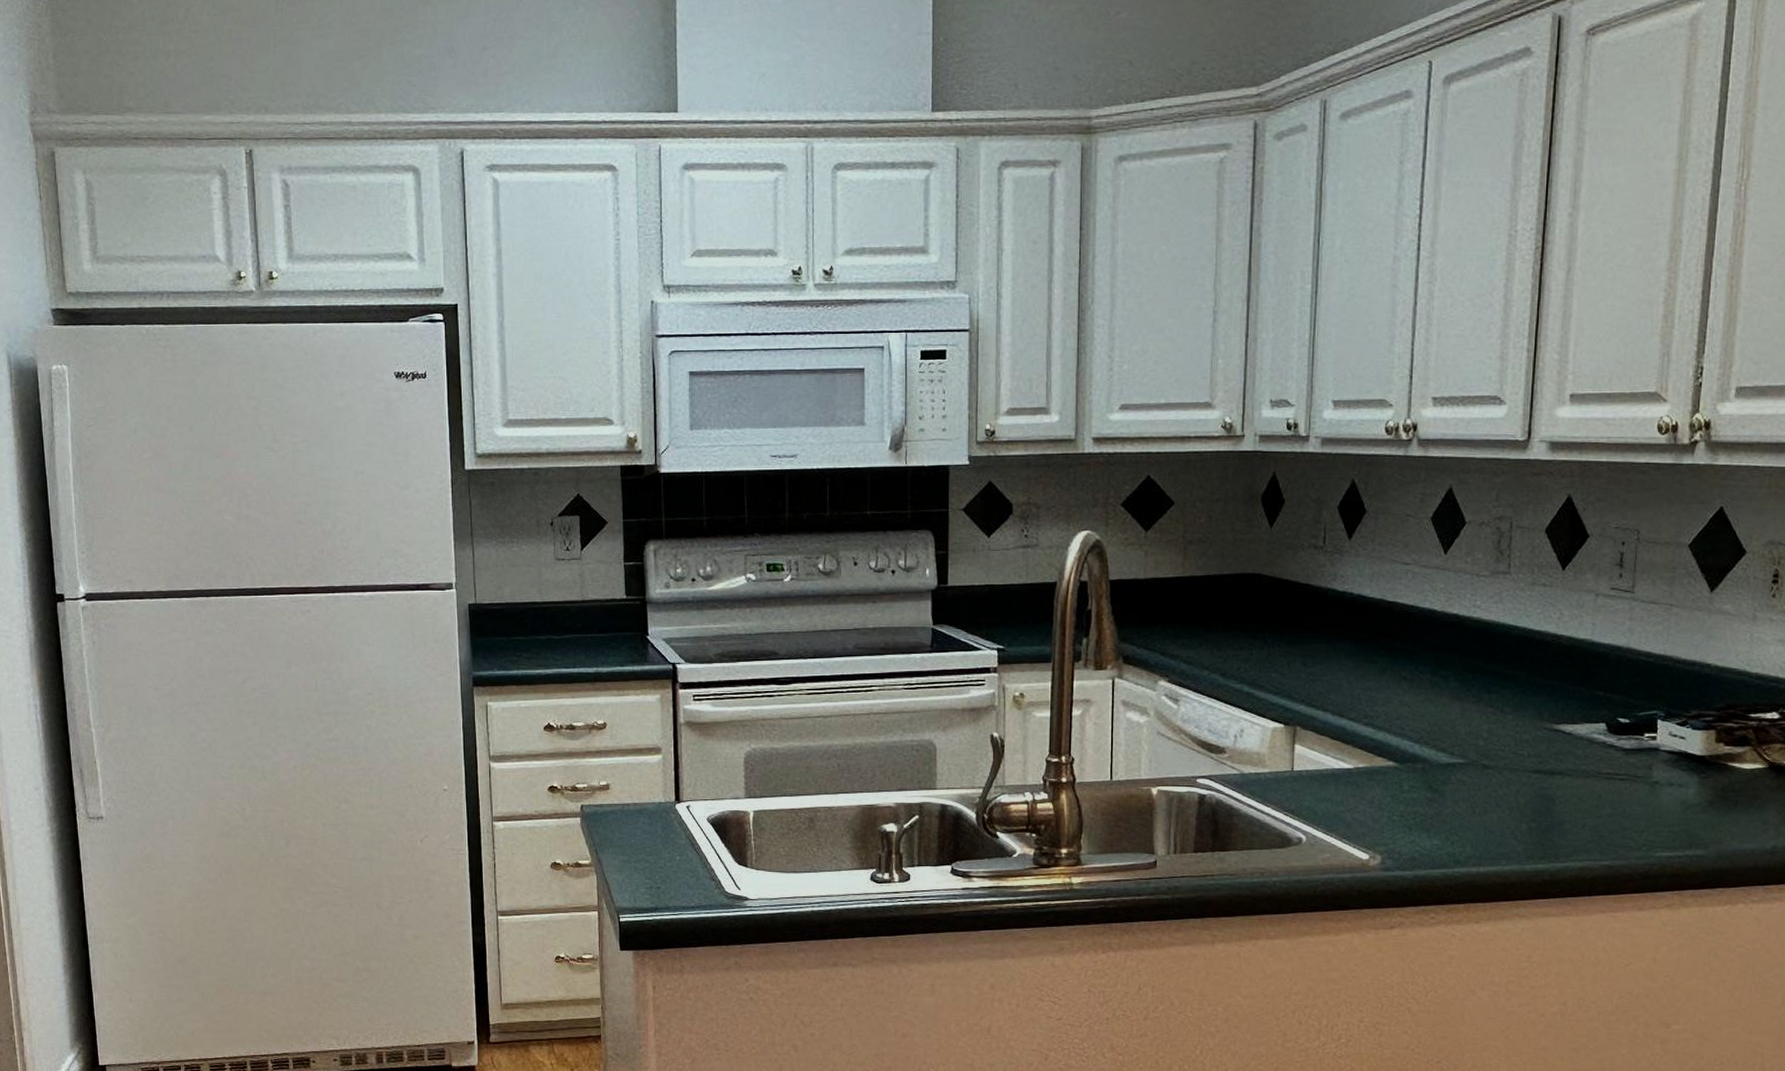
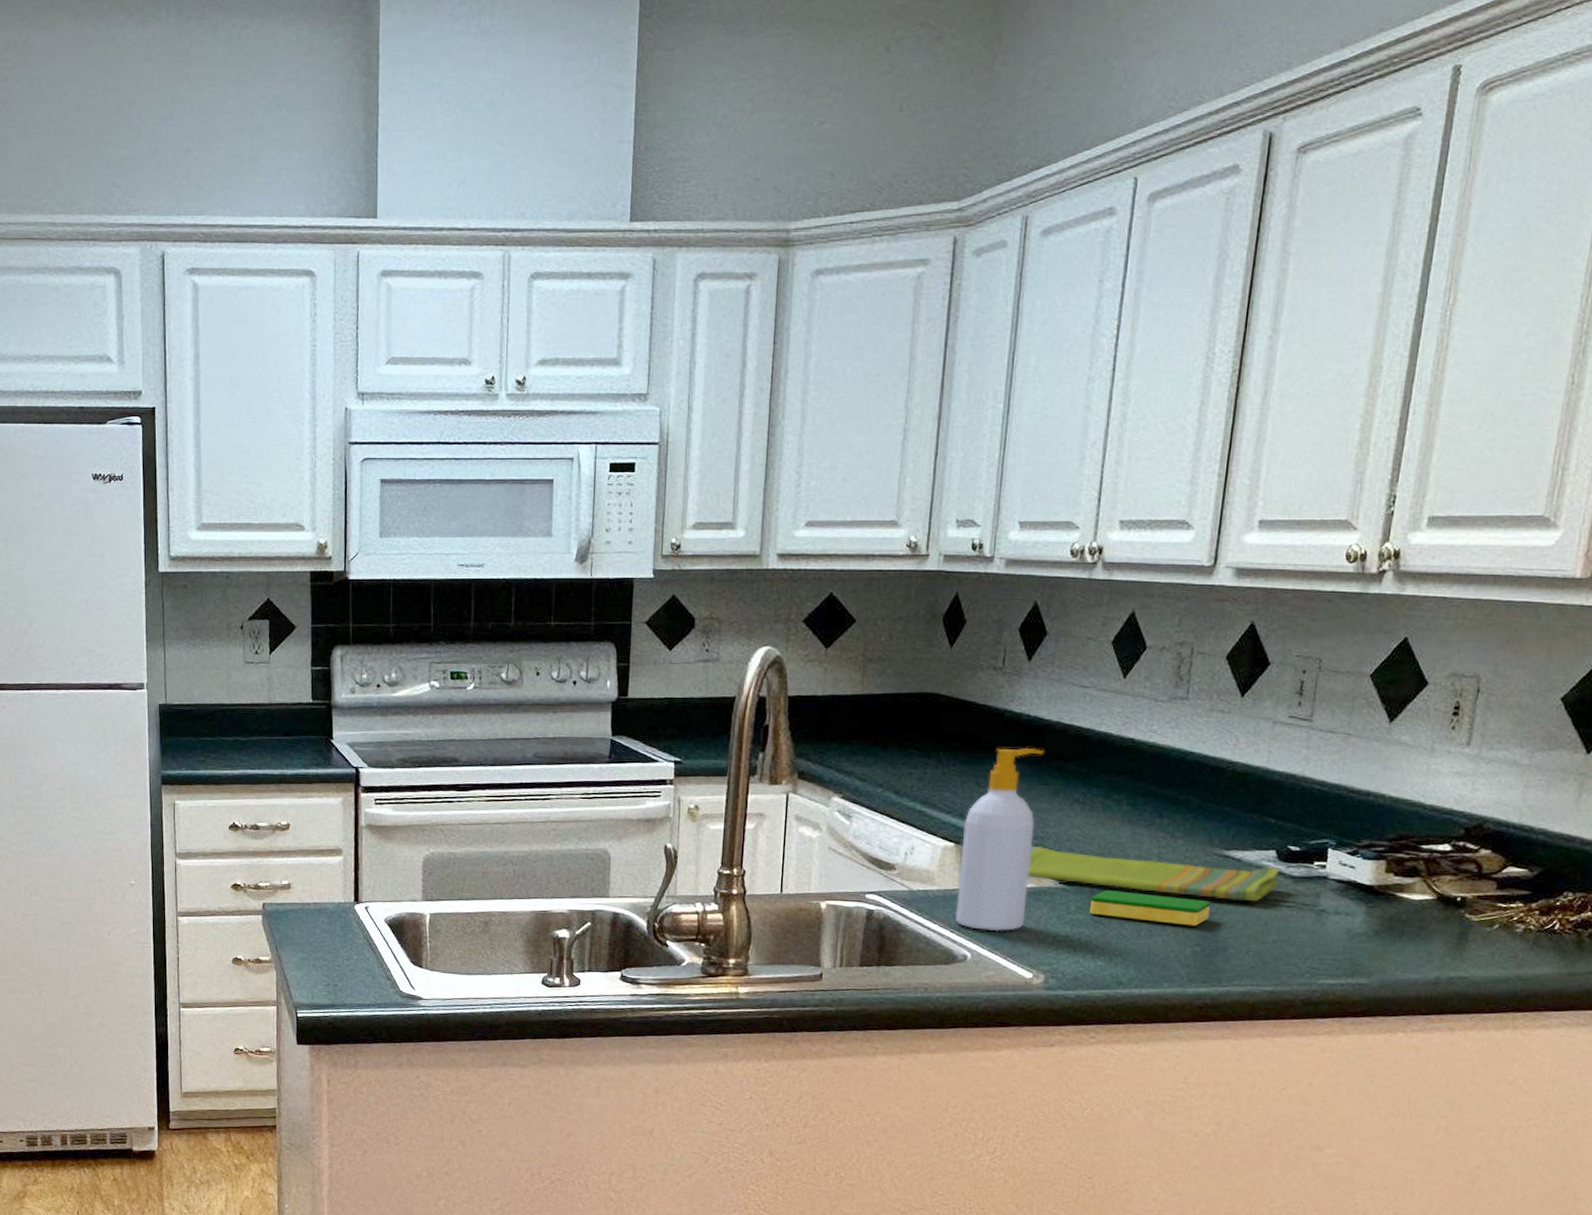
soap bottle: none [1288,626,1370,813] -> present [955,747,1045,932]
dish towel: none [1359,724,1610,776] -> present [1028,845,1279,902]
dish sponge: none [1422,768,1544,802] -> present [1089,890,1211,926]

